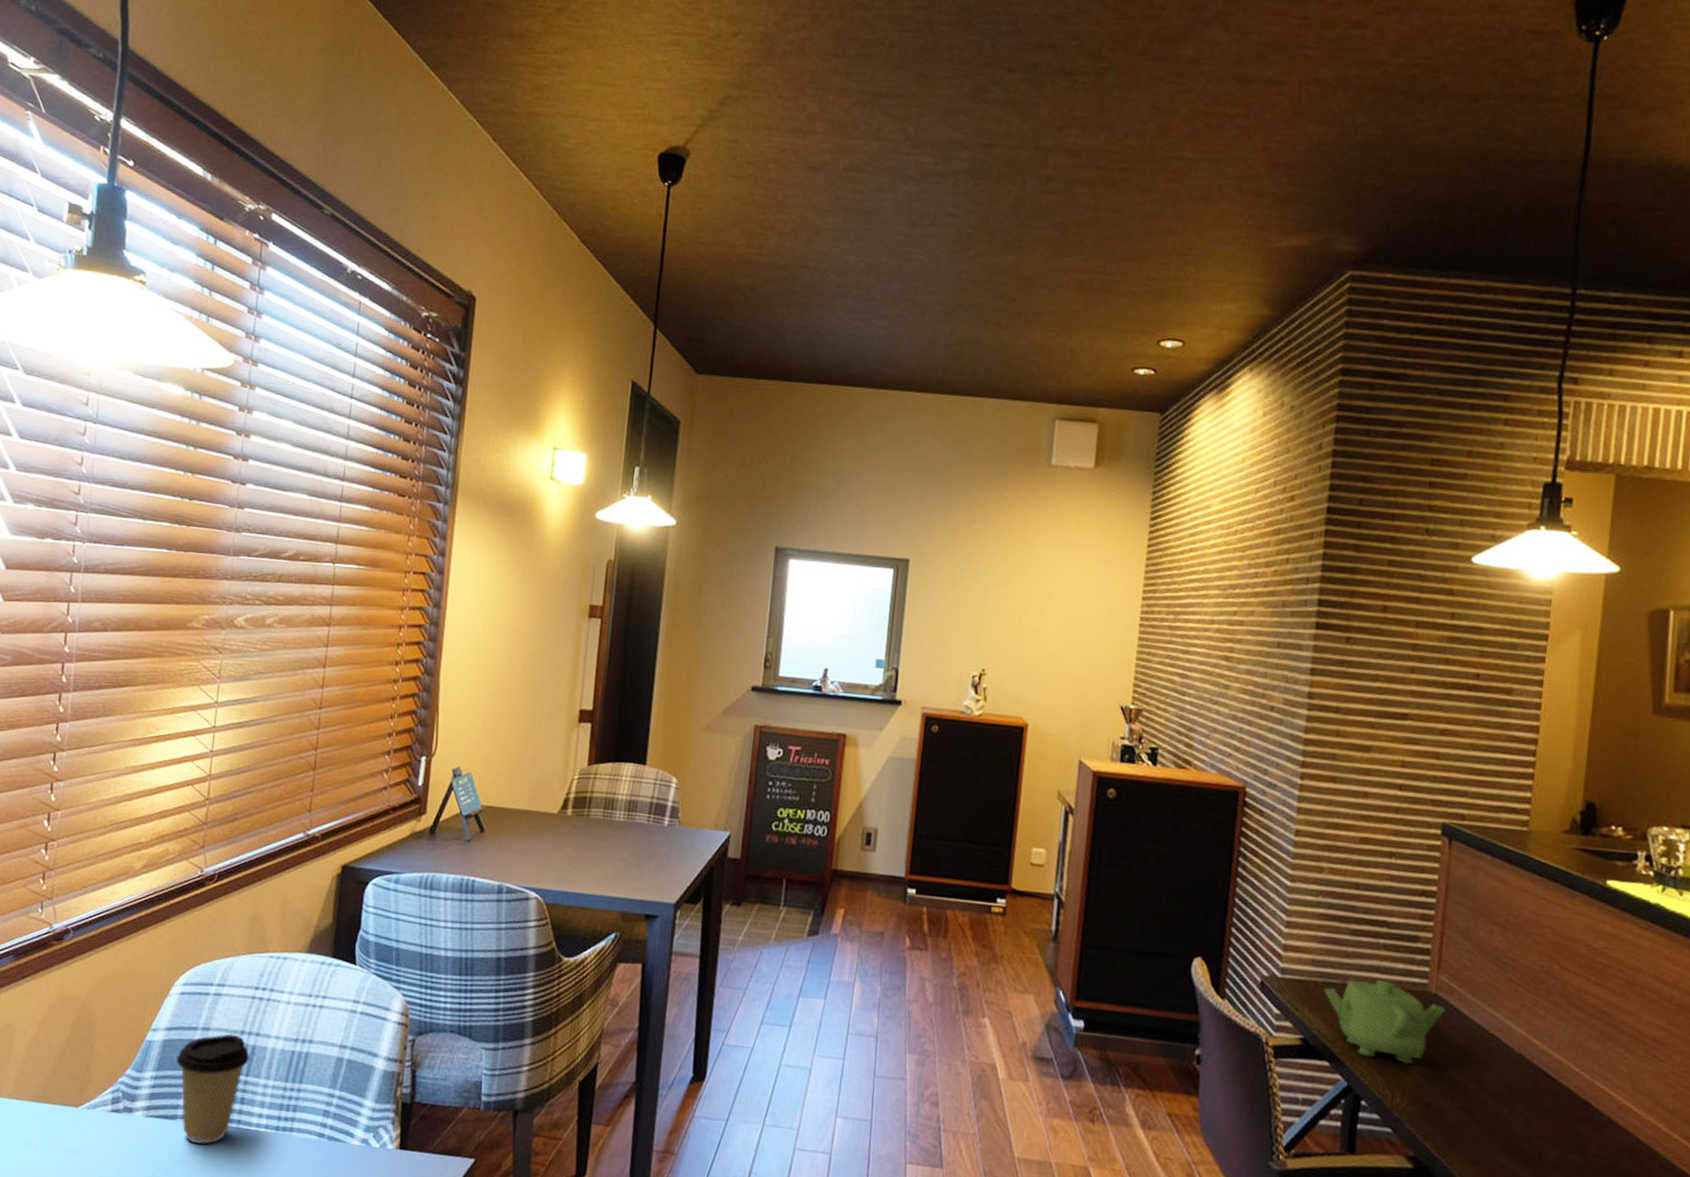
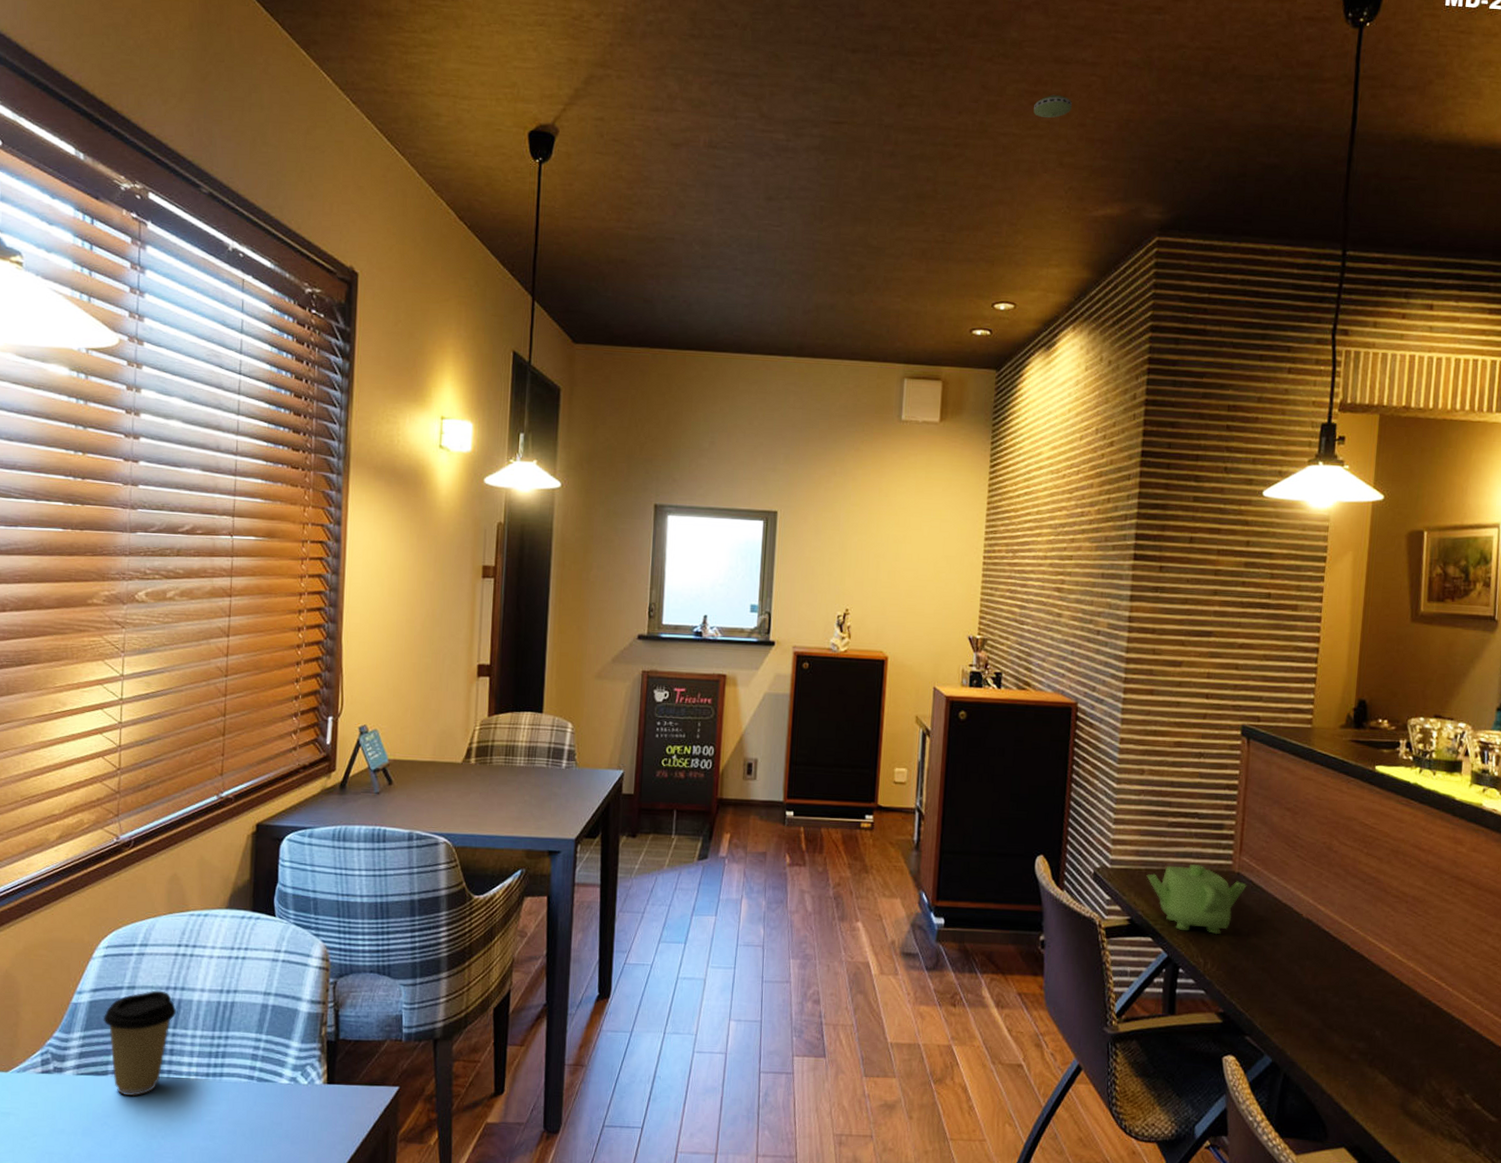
smoke detector: none [1210,115,1255,141] -> present [1033,94,1072,119]

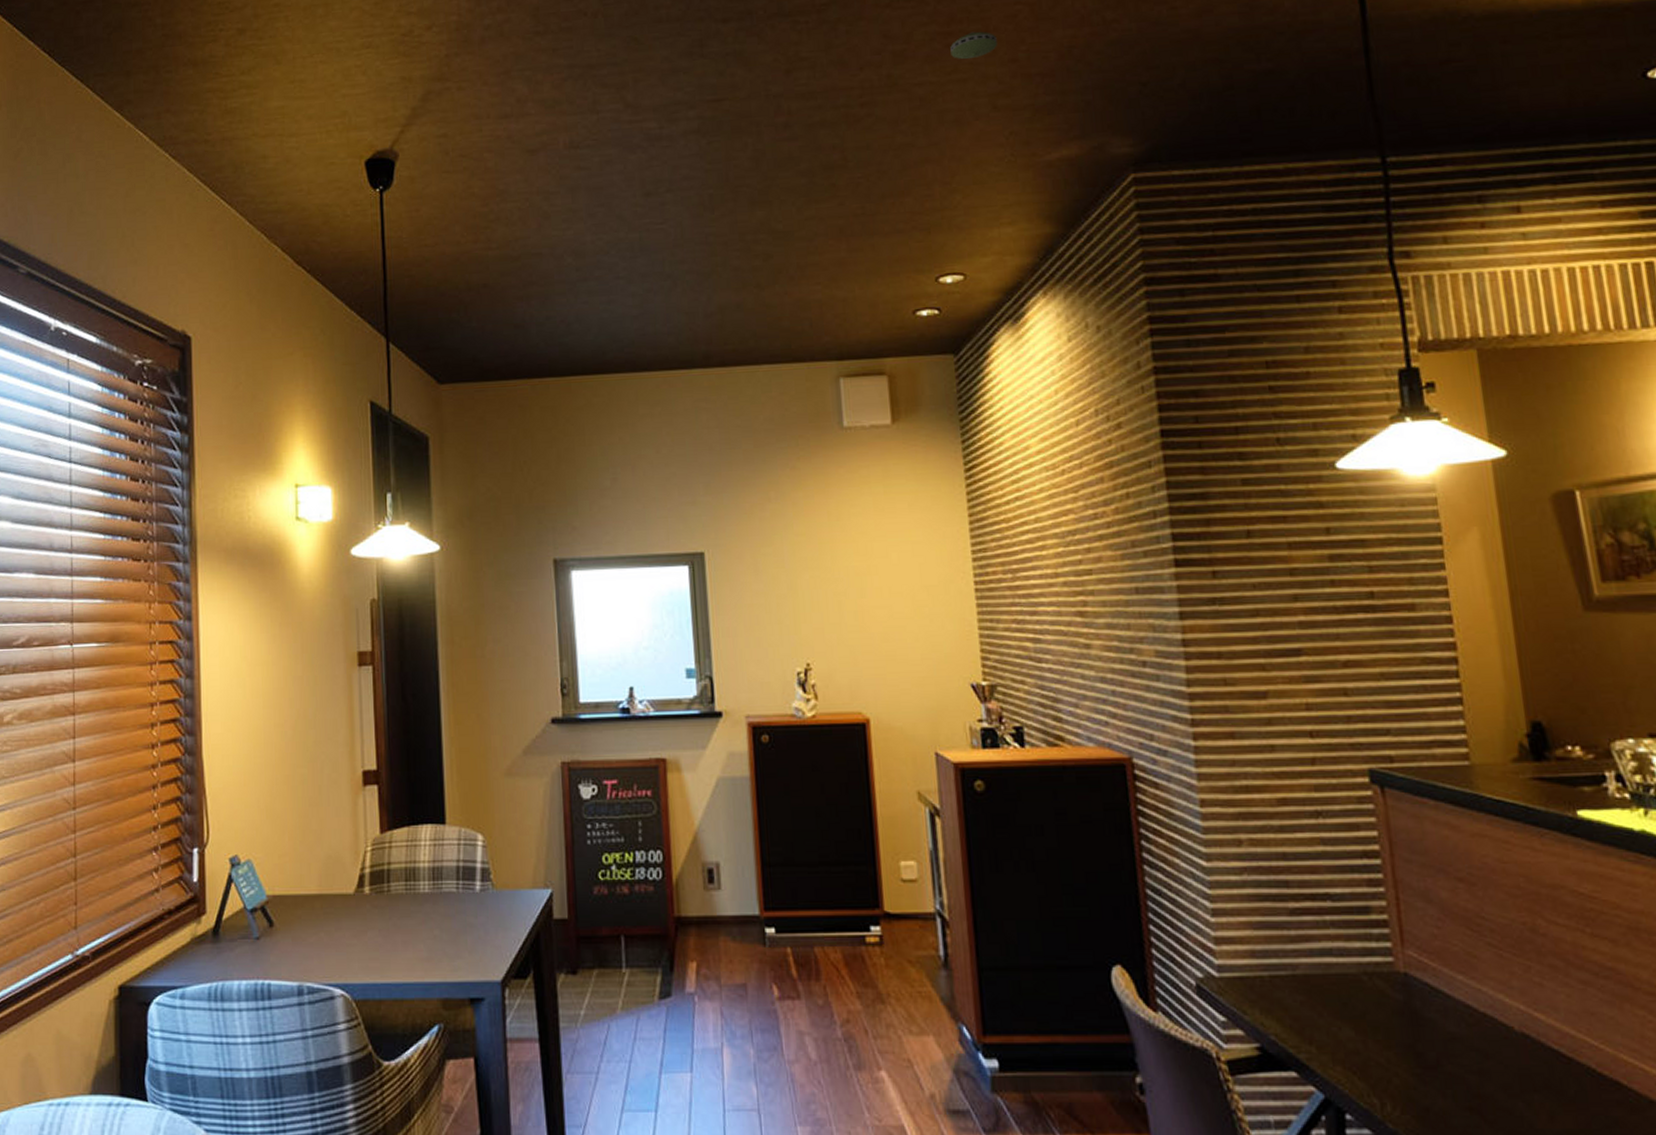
teapot: present [1146,864,1247,935] -> none [1272,964,1422,1063]

